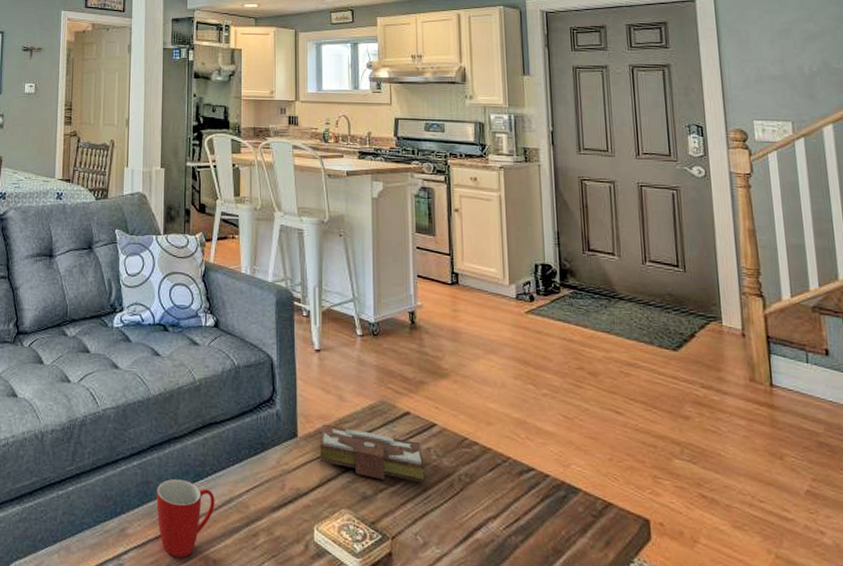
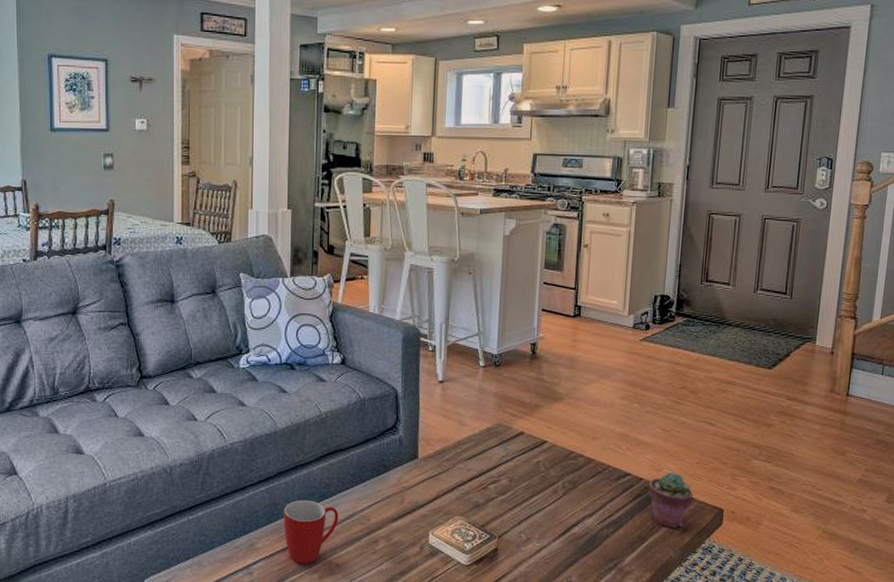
book: present [320,424,425,483] -> none [438,446,533,491]
potted succulent: none [556,469,611,542] -> present [648,472,694,529]

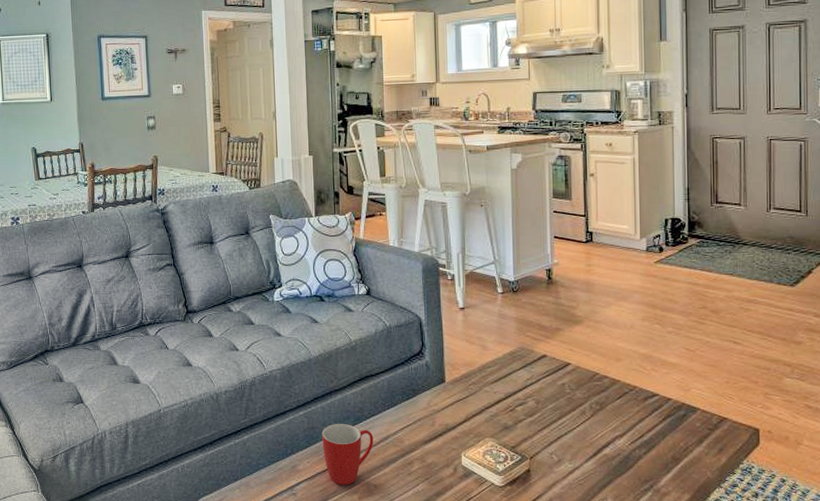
potted succulent: present [648,472,694,529] -> none [677,392,726,449]

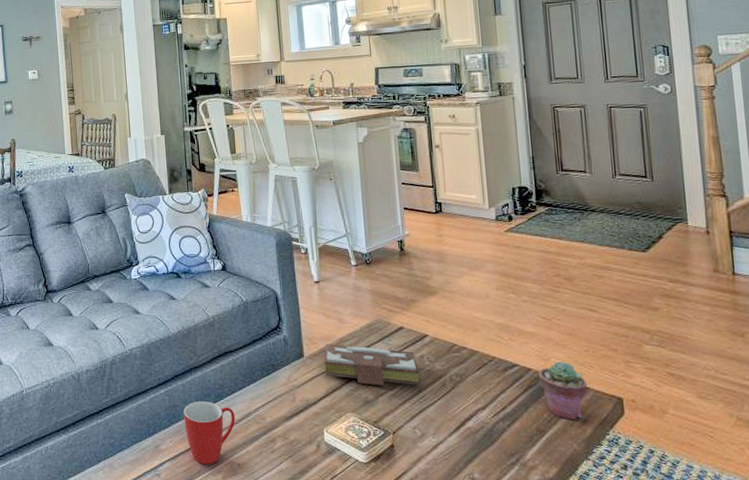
book: none [466,370,560,412] -> present [324,344,420,386]
potted succulent: none [677,392,726,449] -> present [538,361,588,420]

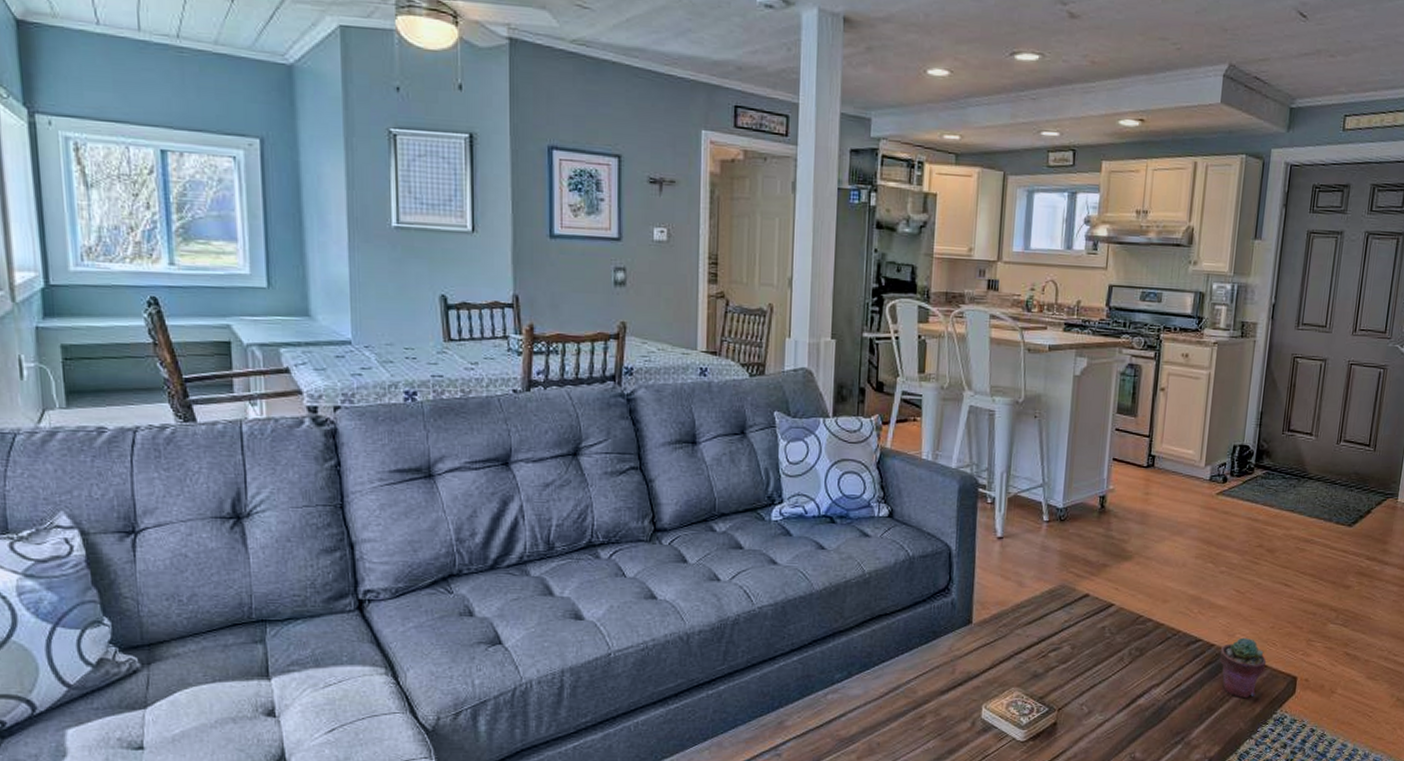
mug: present [183,402,236,465] -> none [818,672,882,743]
book: present [324,344,420,386] -> none [994,610,1098,659]

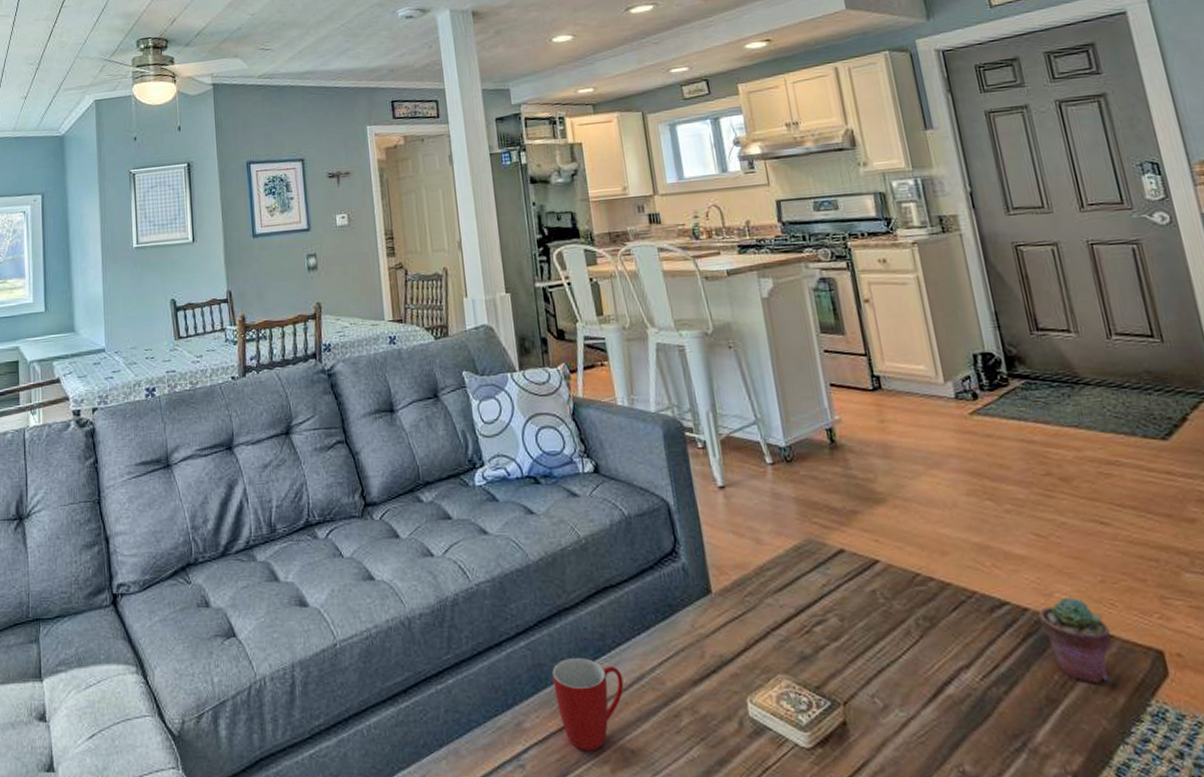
mug: none [818,672,882,743] -> present [552,658,624,751]

